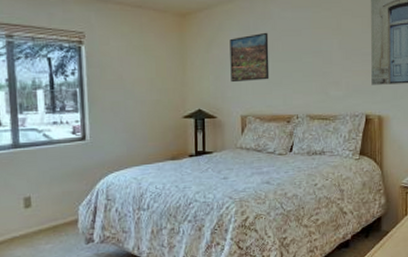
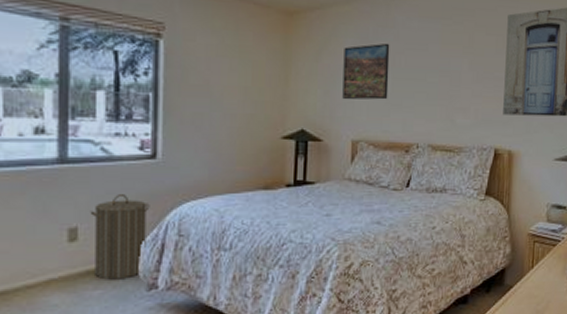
laundry hamper: none [39,169,84,237] -> present [90,194,150,280]

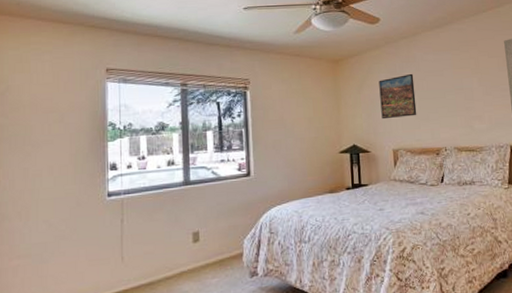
laundry hamper: present [90,194,150,280] -> none [207,204,248,271]

